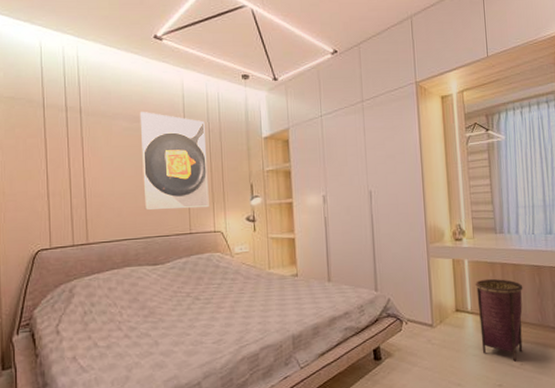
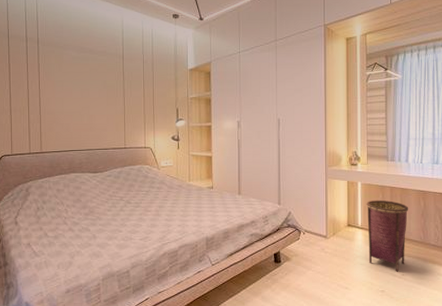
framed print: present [139,112,209,210] -> none [86,44,141,127]

